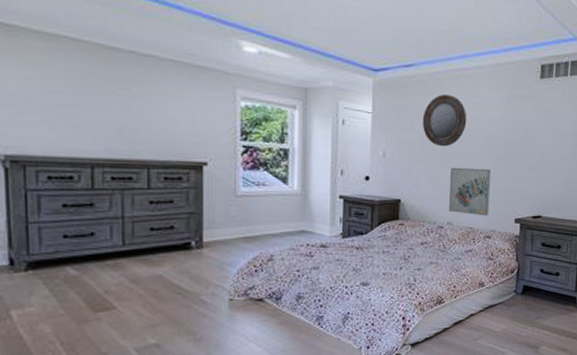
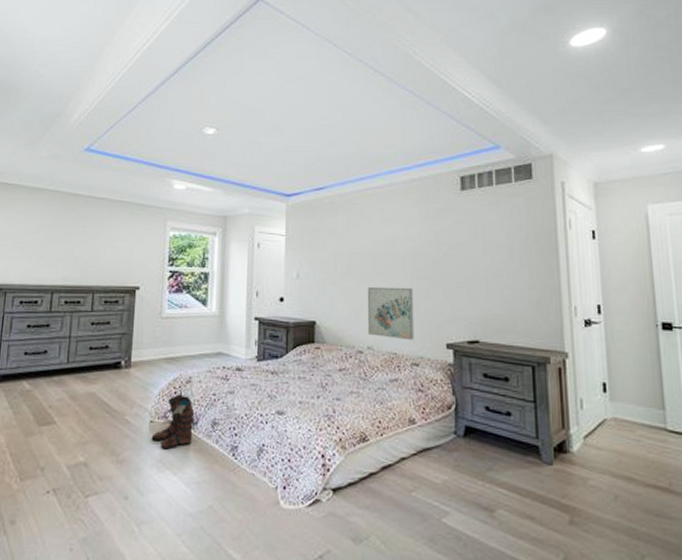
boots: none [231,271,278,325] -> present [151,393,195,450]
home mirror: present [422,94,467,147] -> none [335,214,382,266]

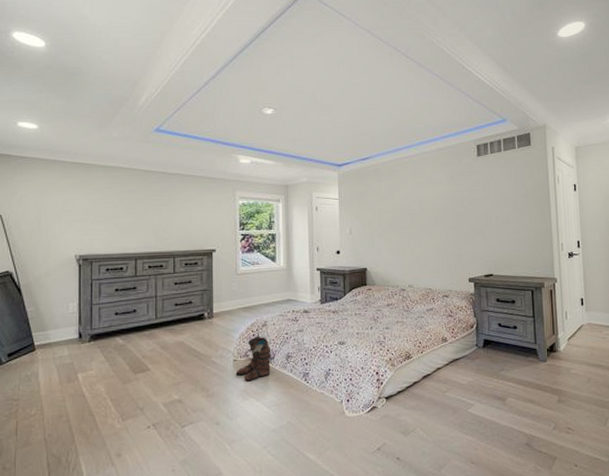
wall art: present [367,286,415,341] -> none [406,236,445,278]

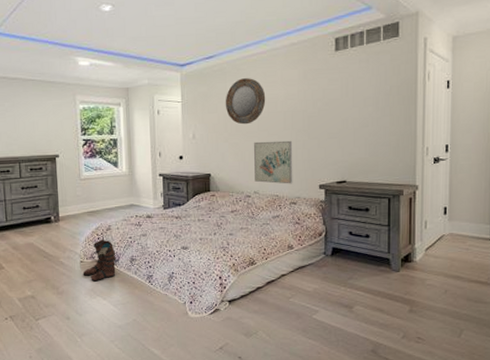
home mirror: none [379,178,418,221] -> present [225,78,266,125]
wall art: none [406,236,445,278] -> present [253,140,293,184]

